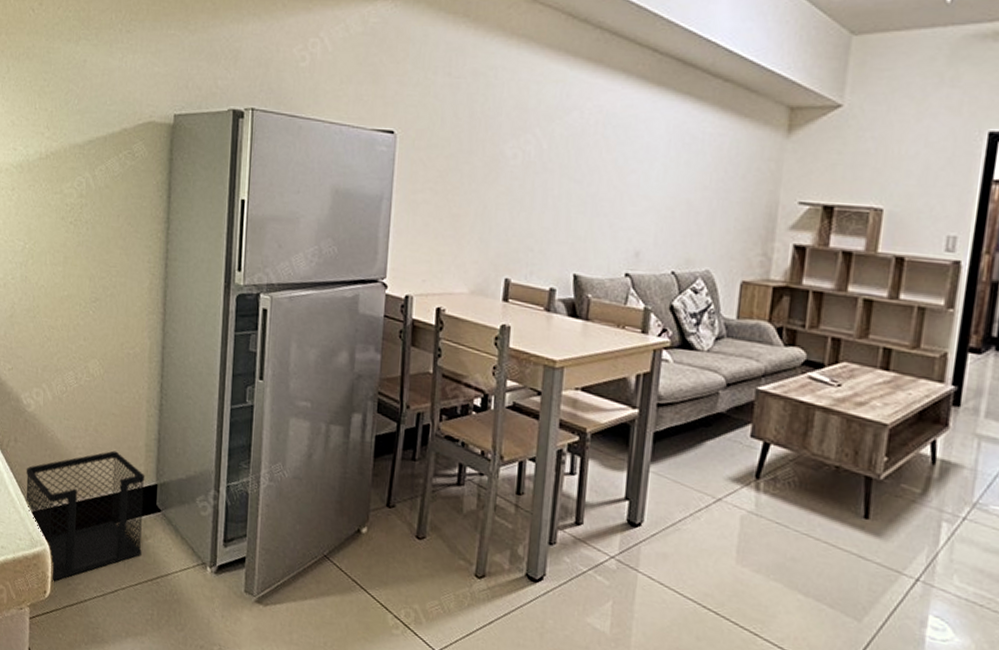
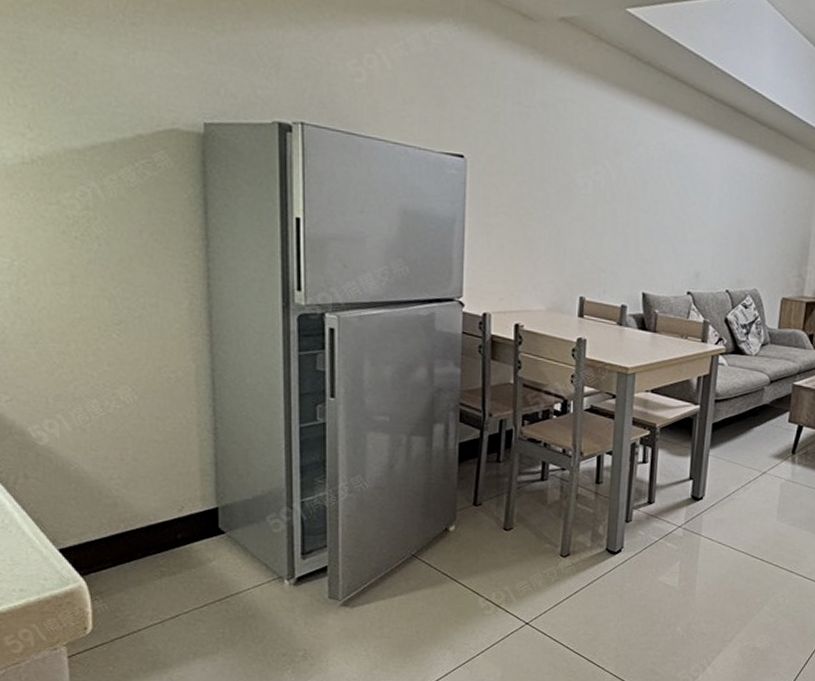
wastebasket: present [26,450,145,582] -> none [44,478,205,617]

